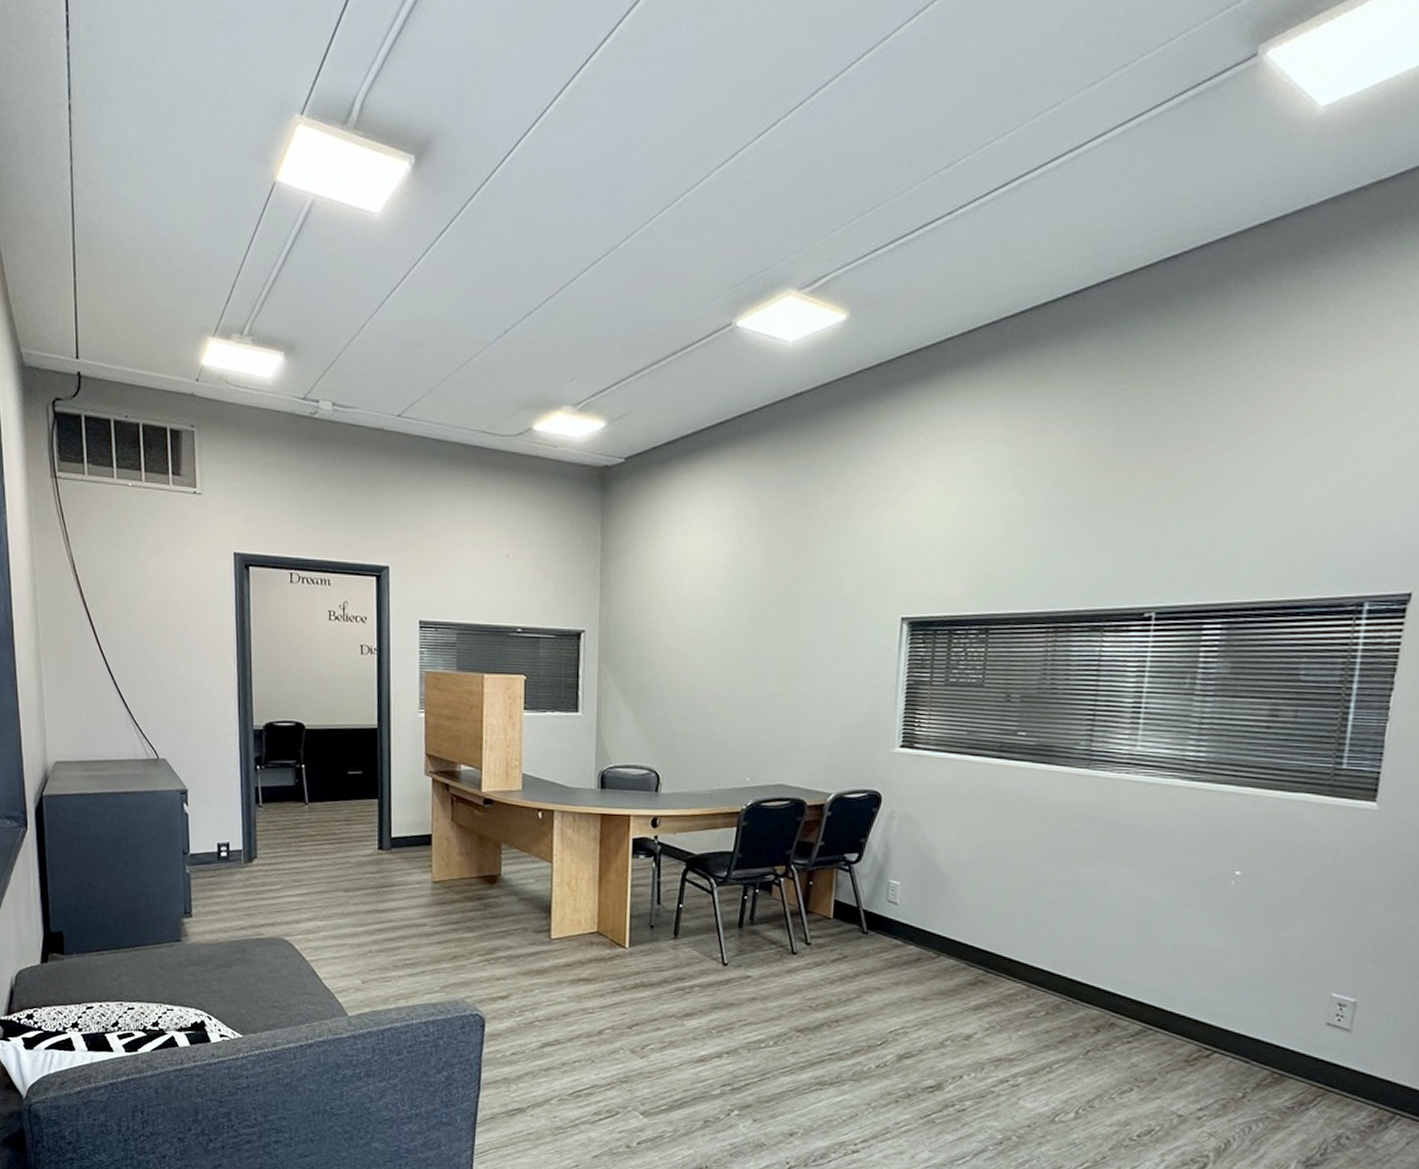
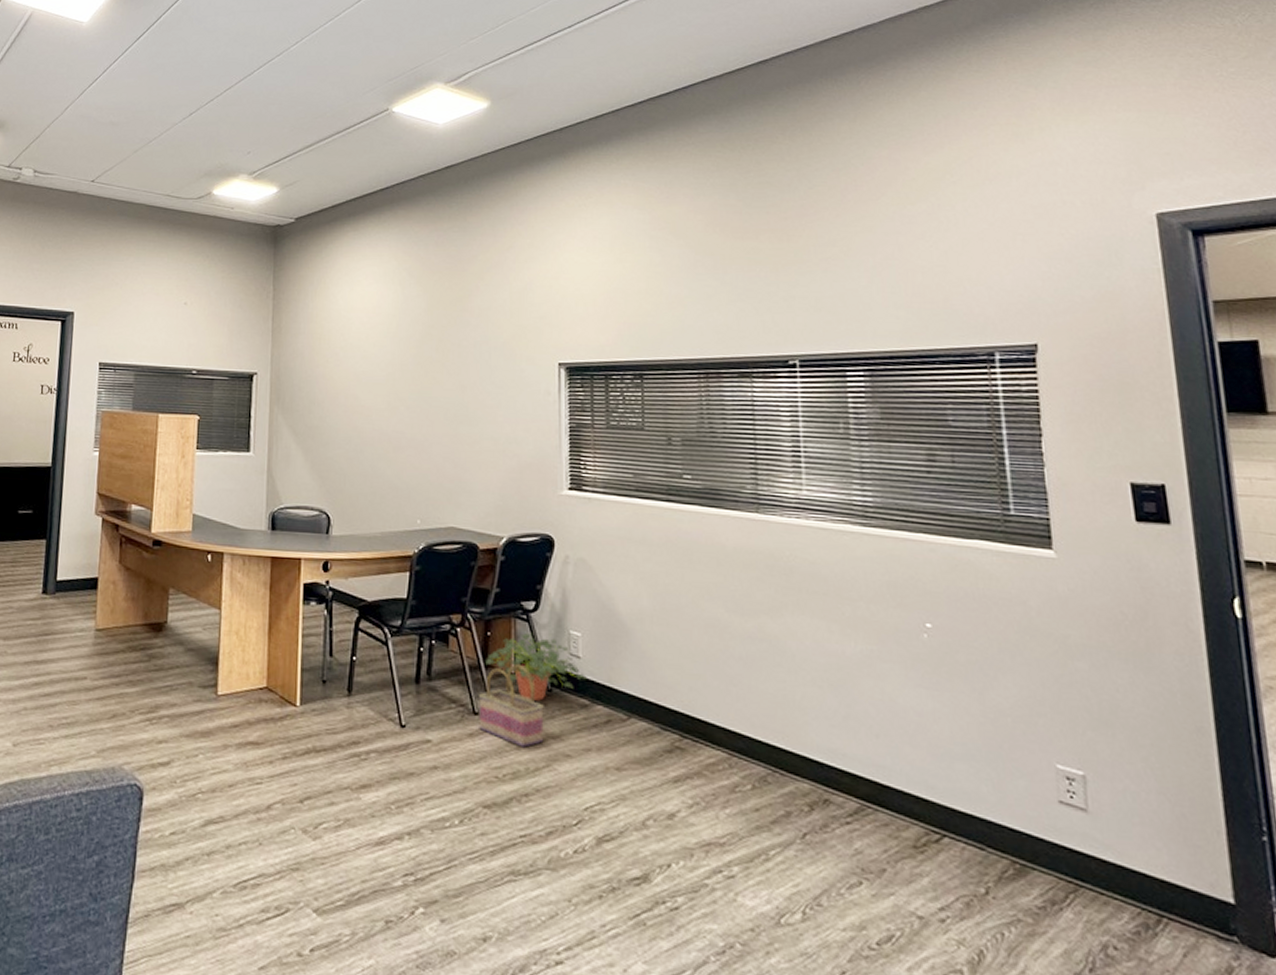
basket: none [796,909,859,982] -> present [479,663,544,748]
potted plant: none [806,882,902,942] -> present [486,633,587,701]

